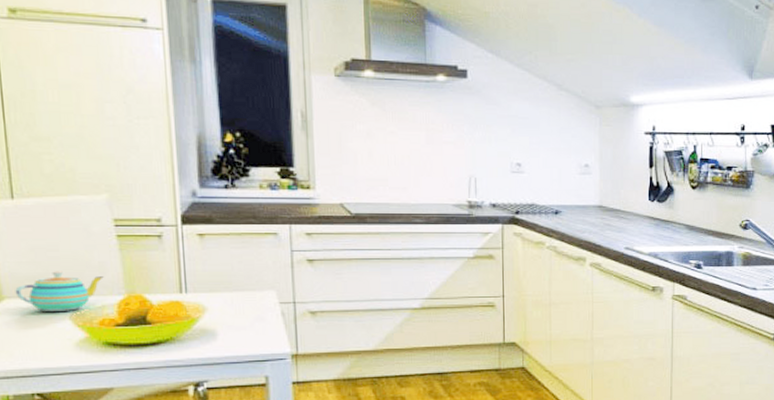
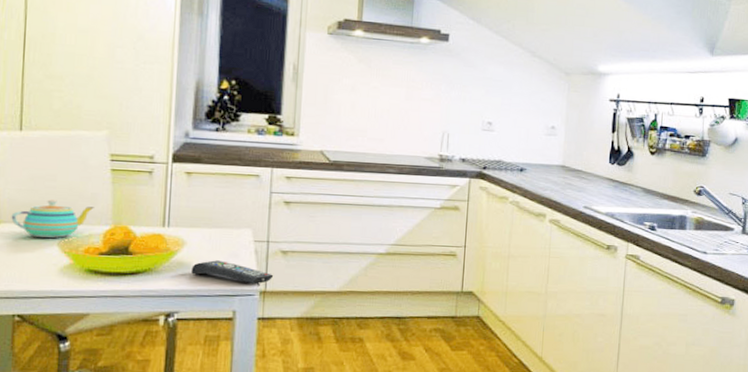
remote control: none [216,325,305,348] -> present [191,260,274,285]

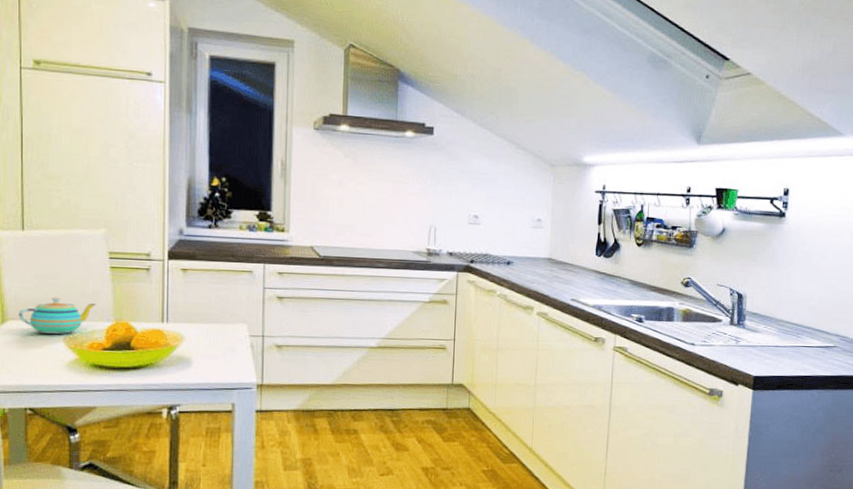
remote control: present [191,260,274,285] -> none [191,355,270,378]

